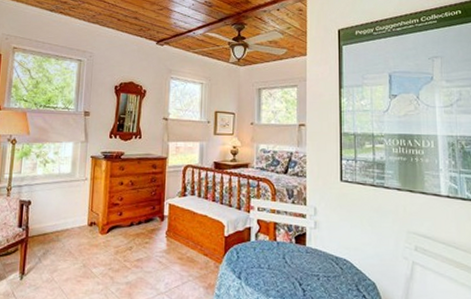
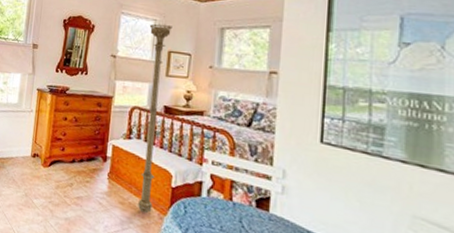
floor lamp: none [196,86,218,265] -> present [138,23,173,214]

